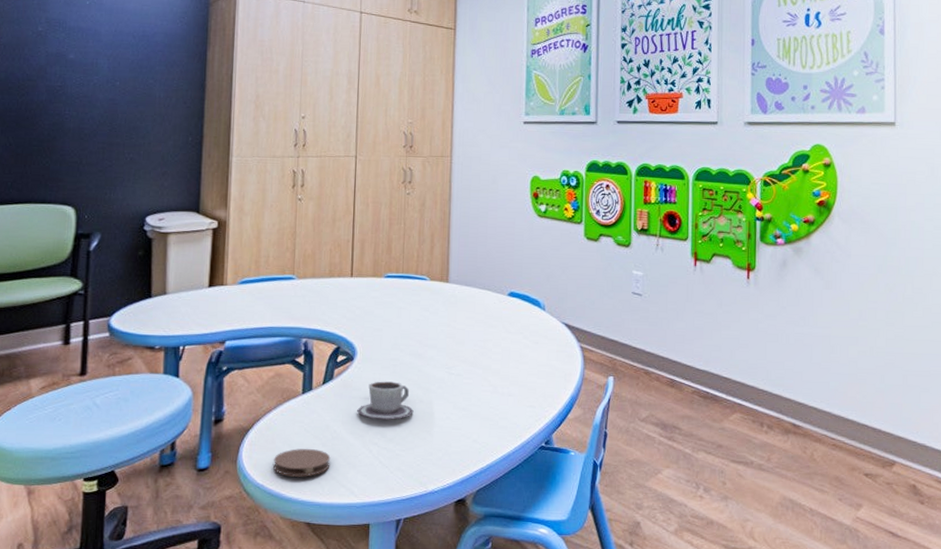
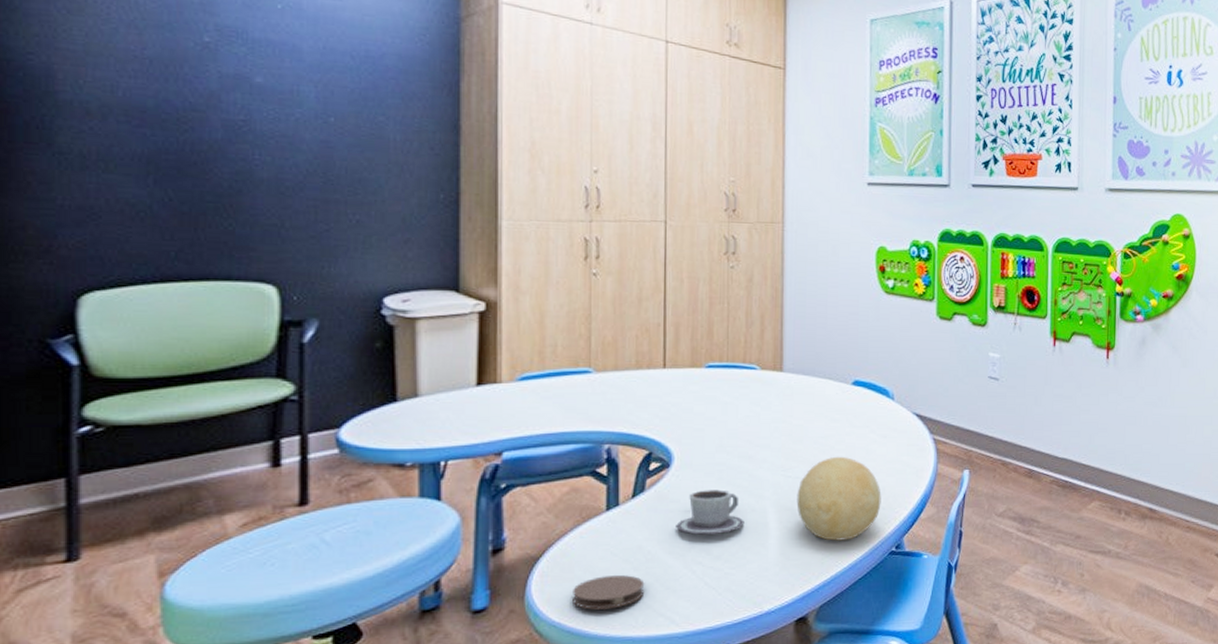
decorative ball: none [458,358,533,433] -> present [796,456,882,541]

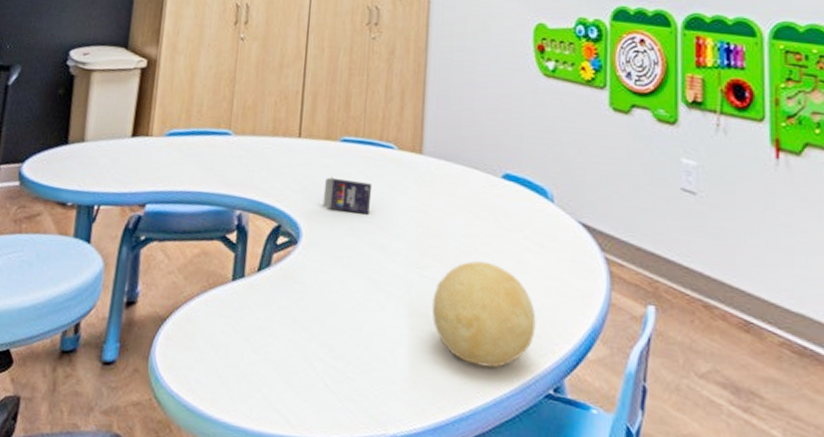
coaster: present [573,575,645,610] -> none [191,351,263,391]
cup: present [676,489,745,536] -> none [299,275,372,330]
crayon box: none [692,402,739,432] -> present [322,177,373,215]

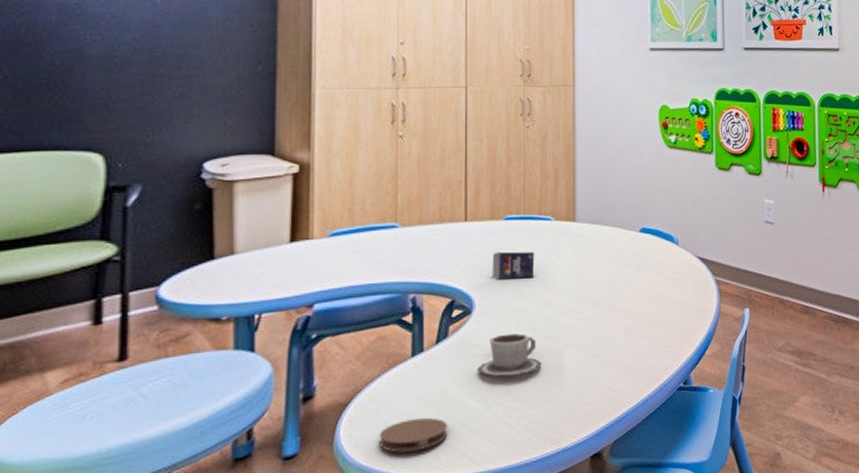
coaster: none [191,351,263,391] -> present [379,418,448,453]
cup: none [299,275,372,330] -> present [477,333,542,378]
decorative ball: present [431,260,536,368] -> none [590,298,669,379]

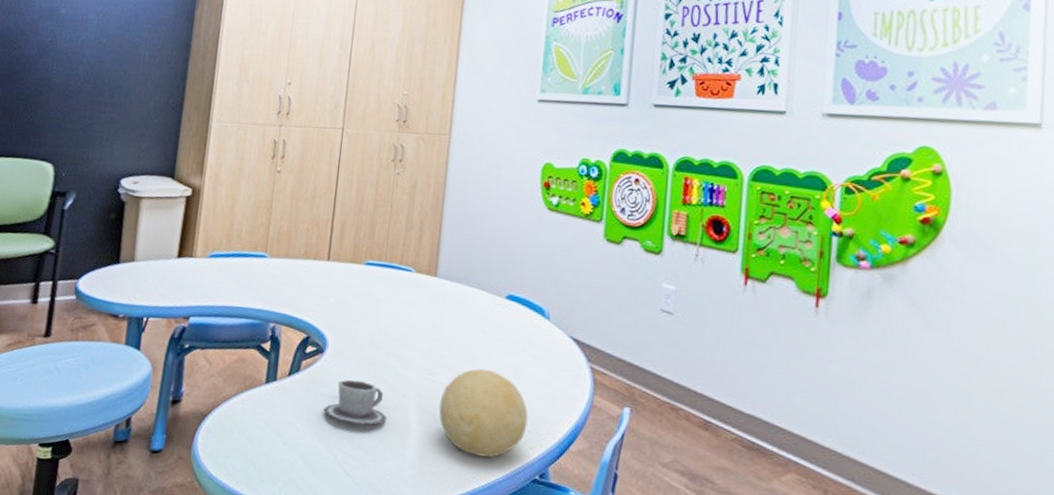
coaster: present [379,418,448,453] -> none [229,443,291,476]
crayon box: present [492,251,535,280] -> none [347,295,392,329]
decorative ball: none [590,298,669,379] -> present [439,368,528,458]

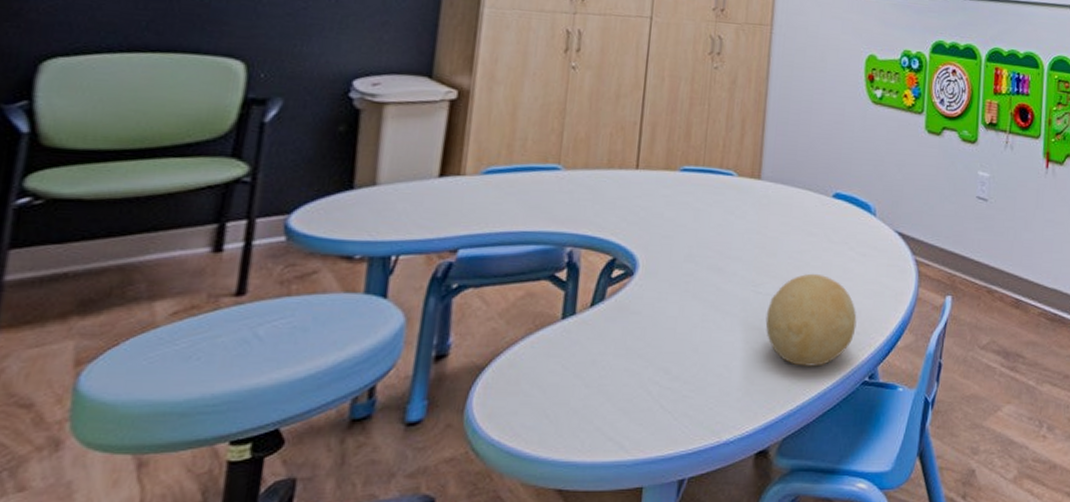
cup: present [323,379,387,426] -> none [634,302,709,353]

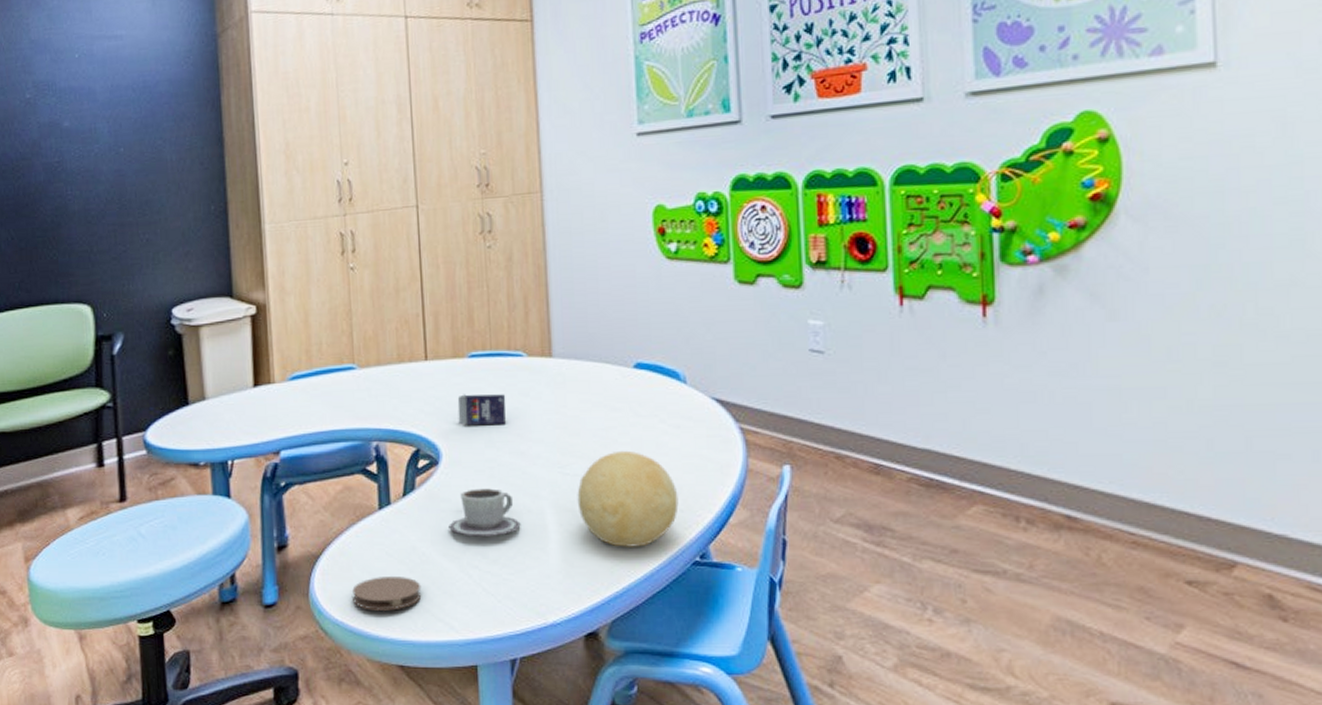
coaster: none [515,392,596,429] -> present [352,577,422,611]
cup: none [634,302,709,353] -> present [449,488,521,538]
crayon box: none [660,206,712,241] -> present [457,394,506,426]

